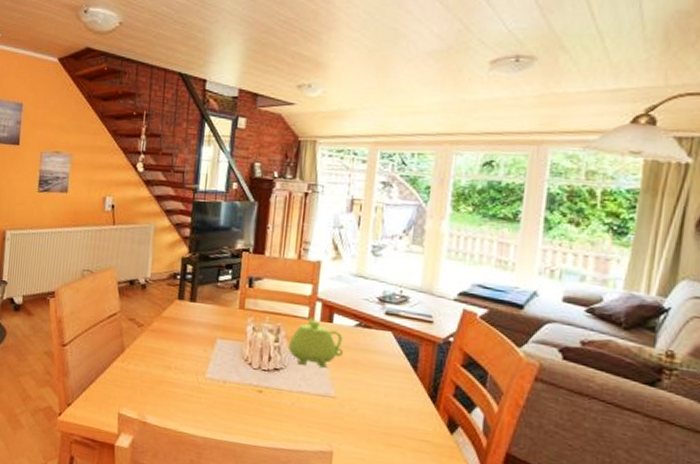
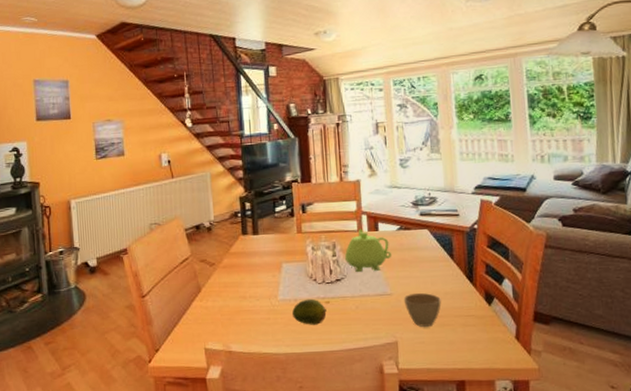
fruit: none [219,383,258,414] -> present [292,298,327,325]
cup: none [348,401,393,443] -> present [403,293,441,327]

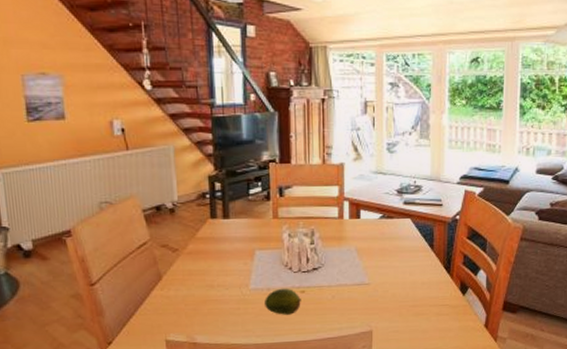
teapot: present [345,228,392,272] -> none [324,215,373,261]
cup: present [403,293,441,327] -> none [381,283,418,316]

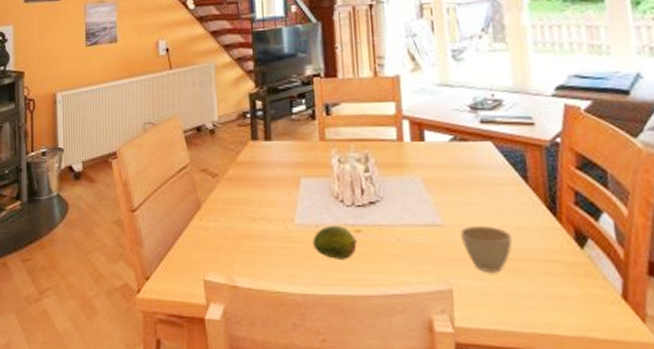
cup: none [381,283,418,316] -> present [459,227,513,272]

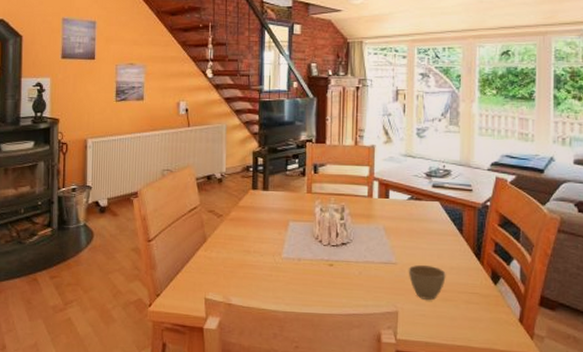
fruit: present [313,225,357,260] -> none [295,259,329,286]

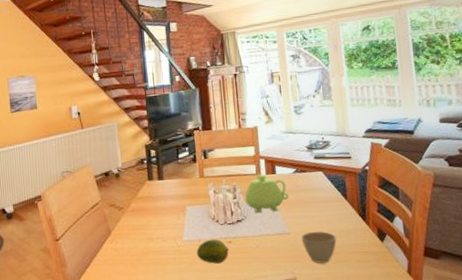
fruit: none [295,259,329,286] -> present [197,239,229,264]
teapot: none [353,194,401,238] -> present [245,172,289,213]

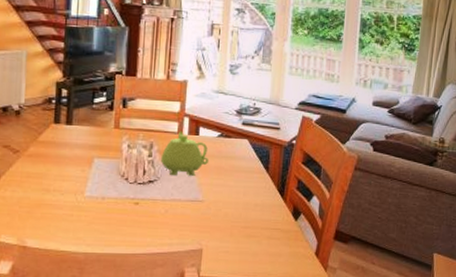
fruit: present [197,239,229,264] -> none [98,198,134,226]
cup: present [301,231,337,263] -> none [214,203,251,236]

